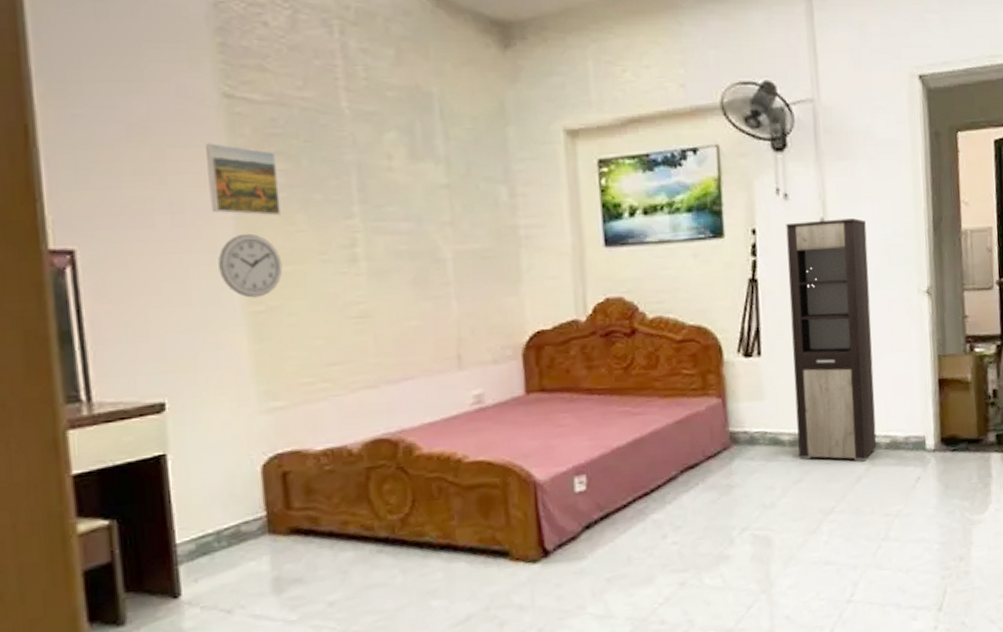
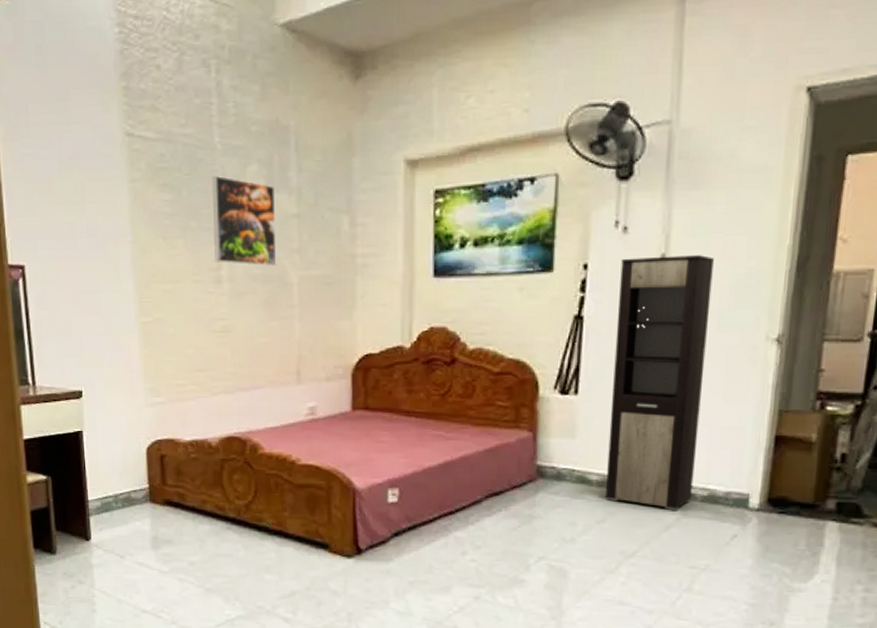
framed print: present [206,143,281,216] -> none [113,176,165,241]
wall clock: present [218,233,283,298] -> none [120,255,166,310]
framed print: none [339,142,426,241] -> present [211,175,277,266]

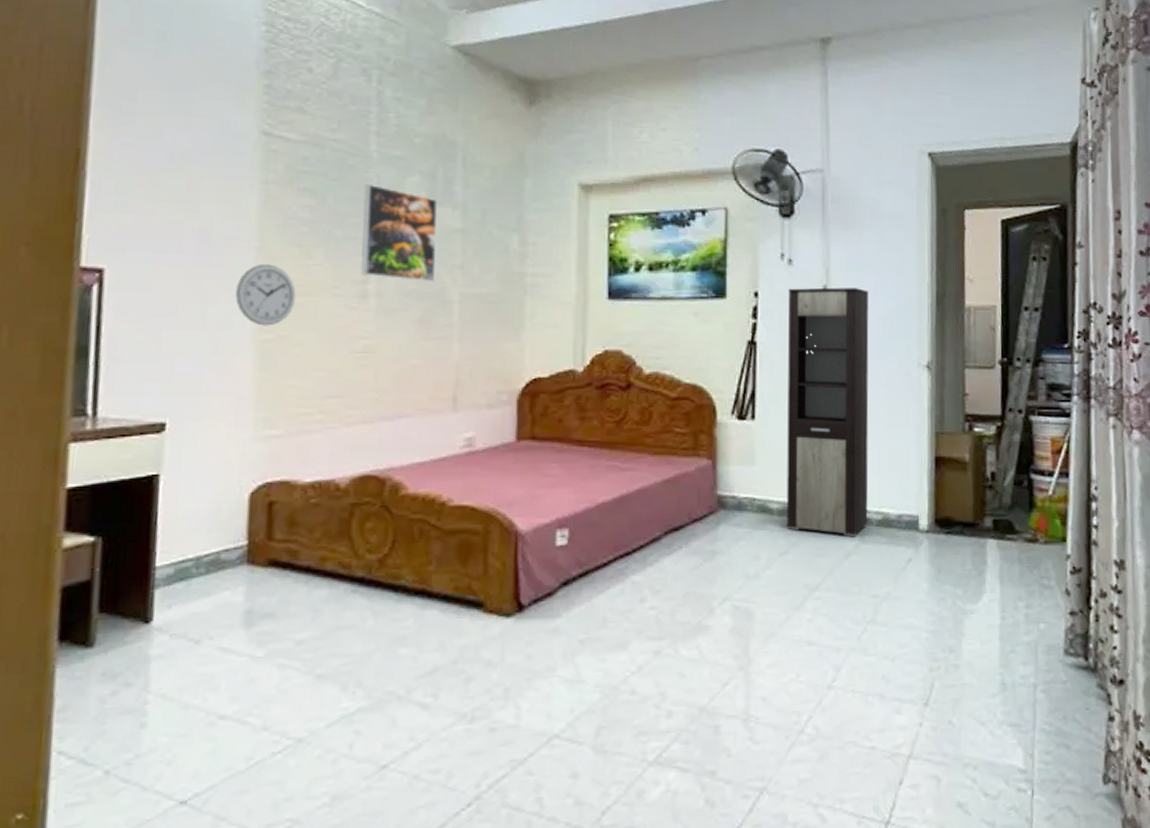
wall clock: none [120,255,166,310] -> present [235,263,296,326]

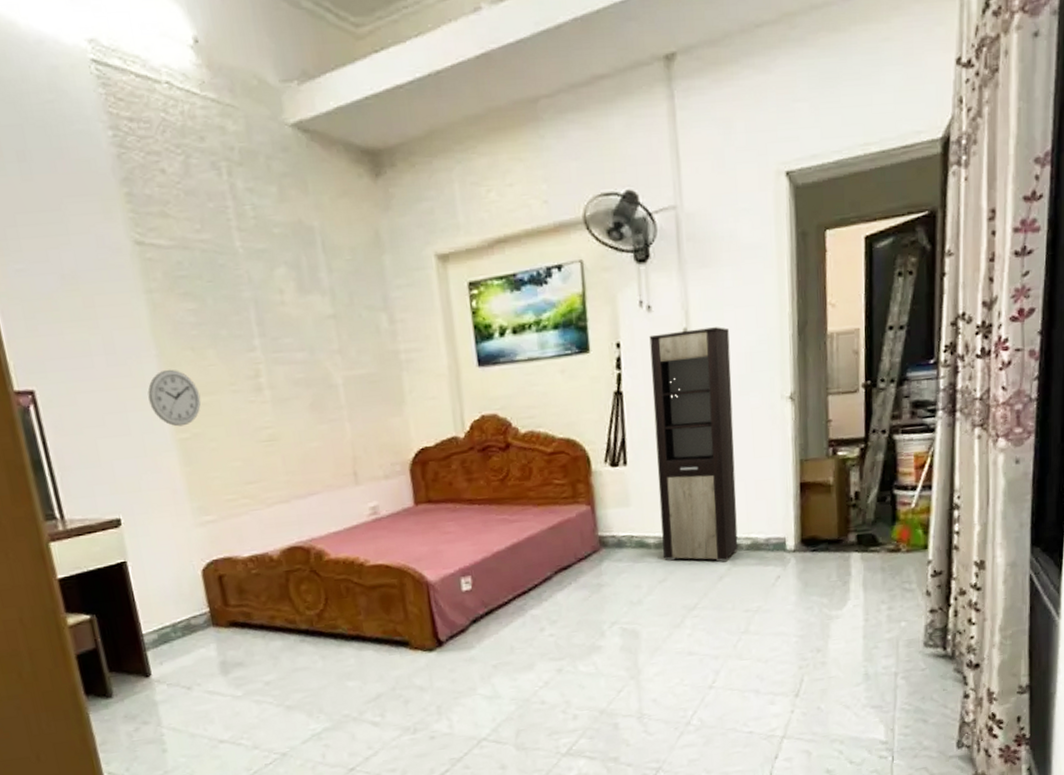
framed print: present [361,183,437,281] -> none [237,280,319,371]

